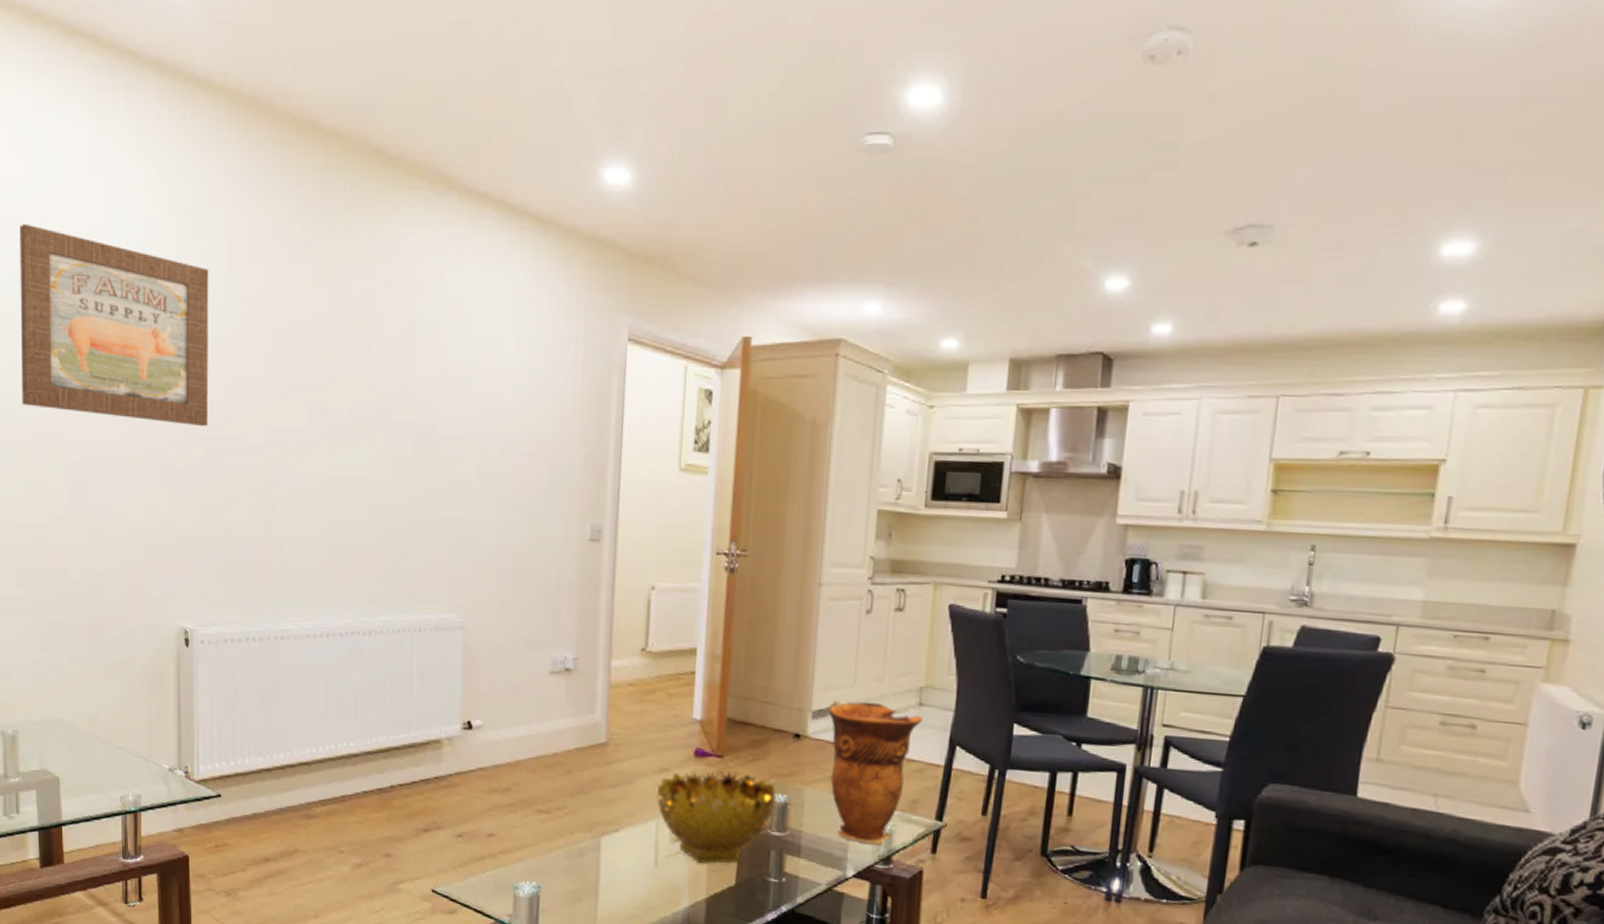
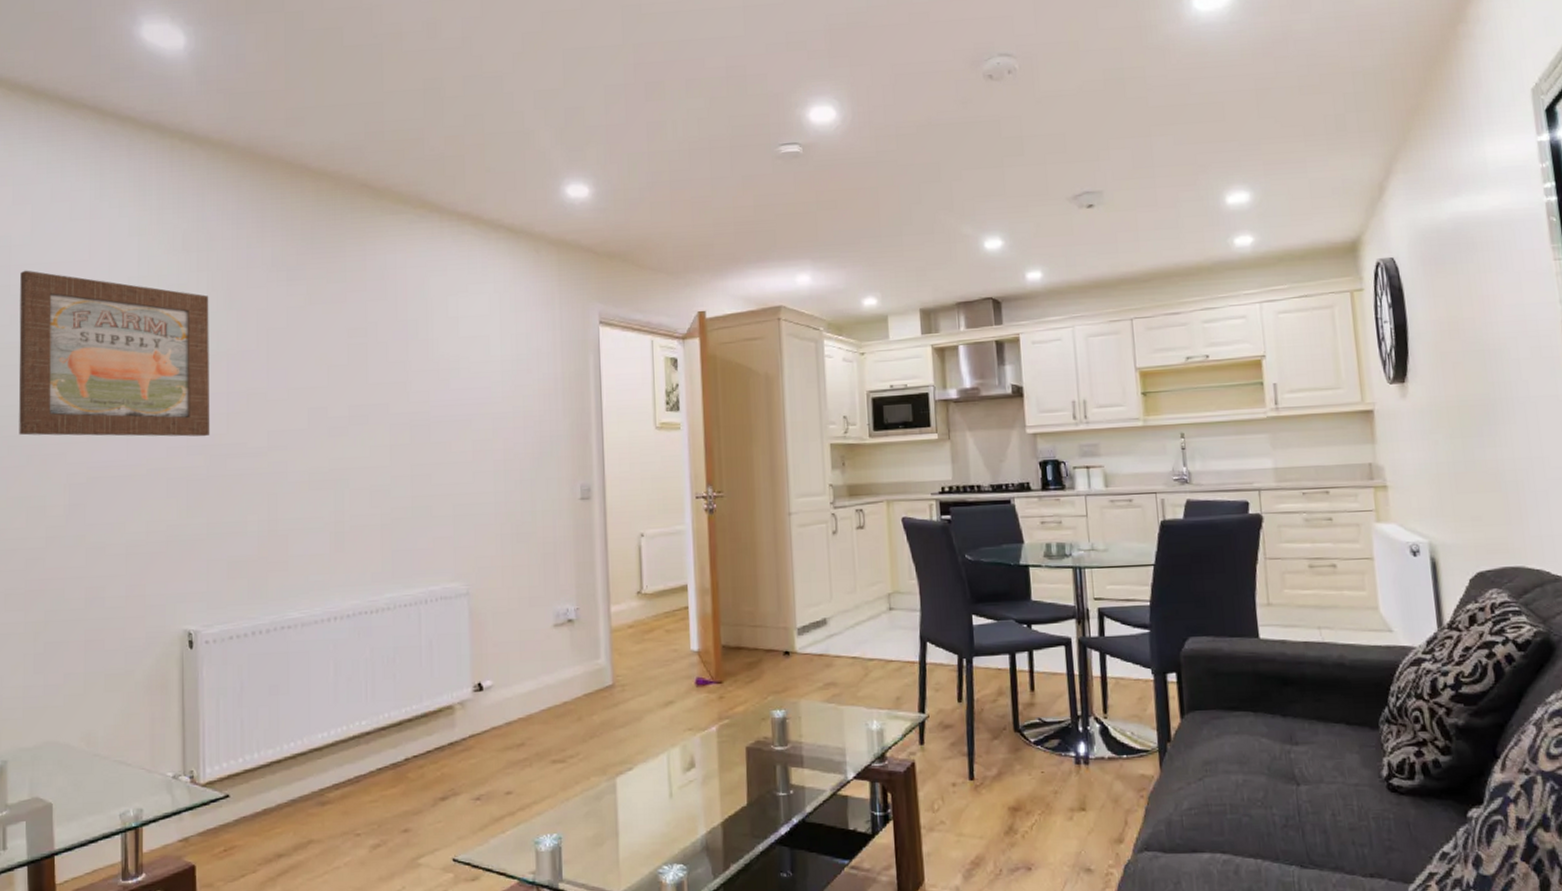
decorative bowl: present [657,770,776,864] -> none [665,694,775,789]
decorative vase: present [828,700,923,845] -> none [811,612,894,745]

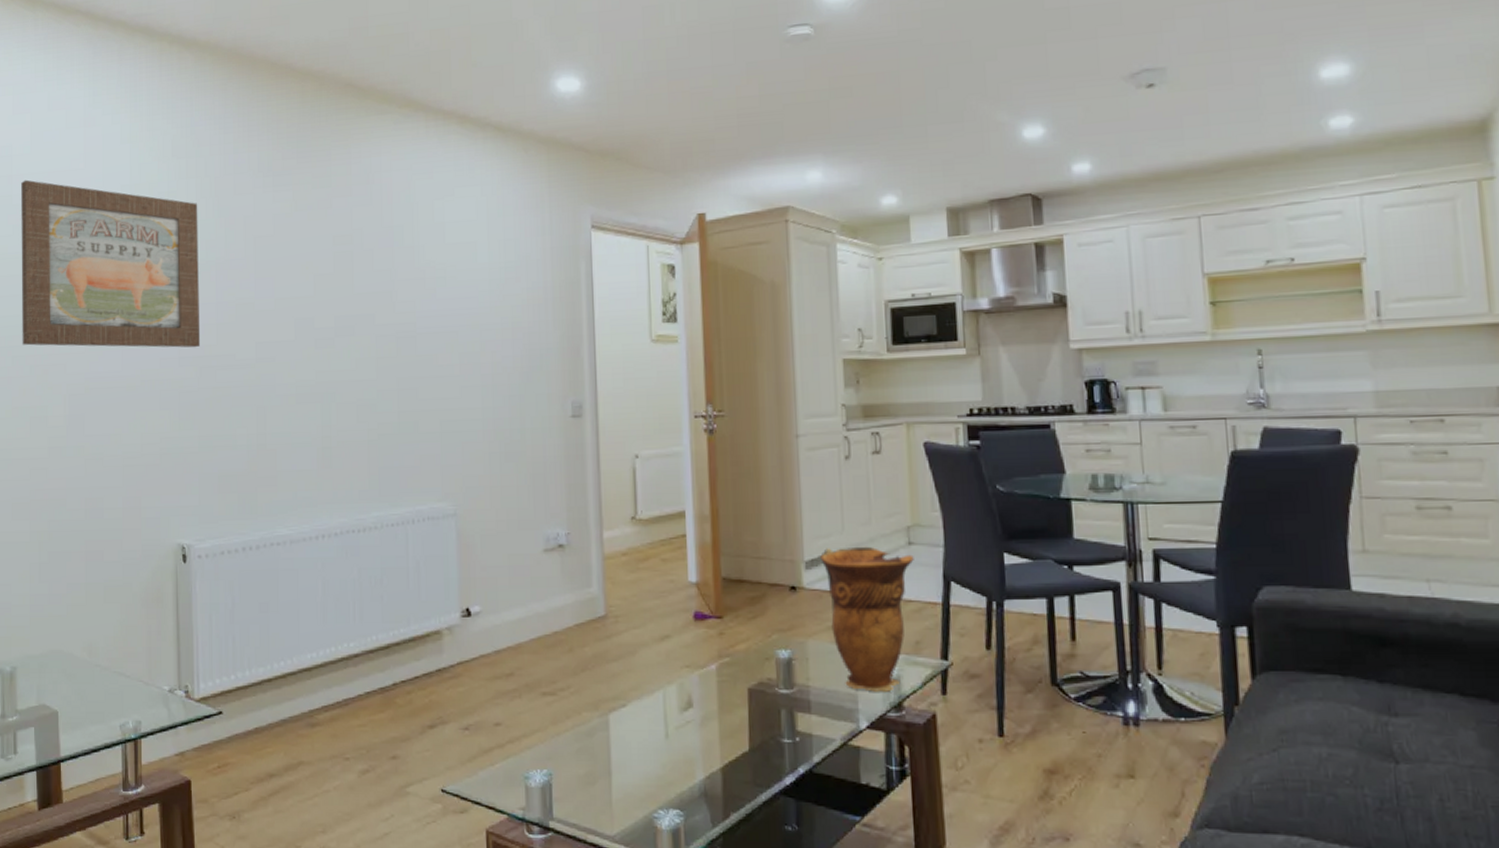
decorative vase: none [811,612,894,745] -> present [820,546,914,692]

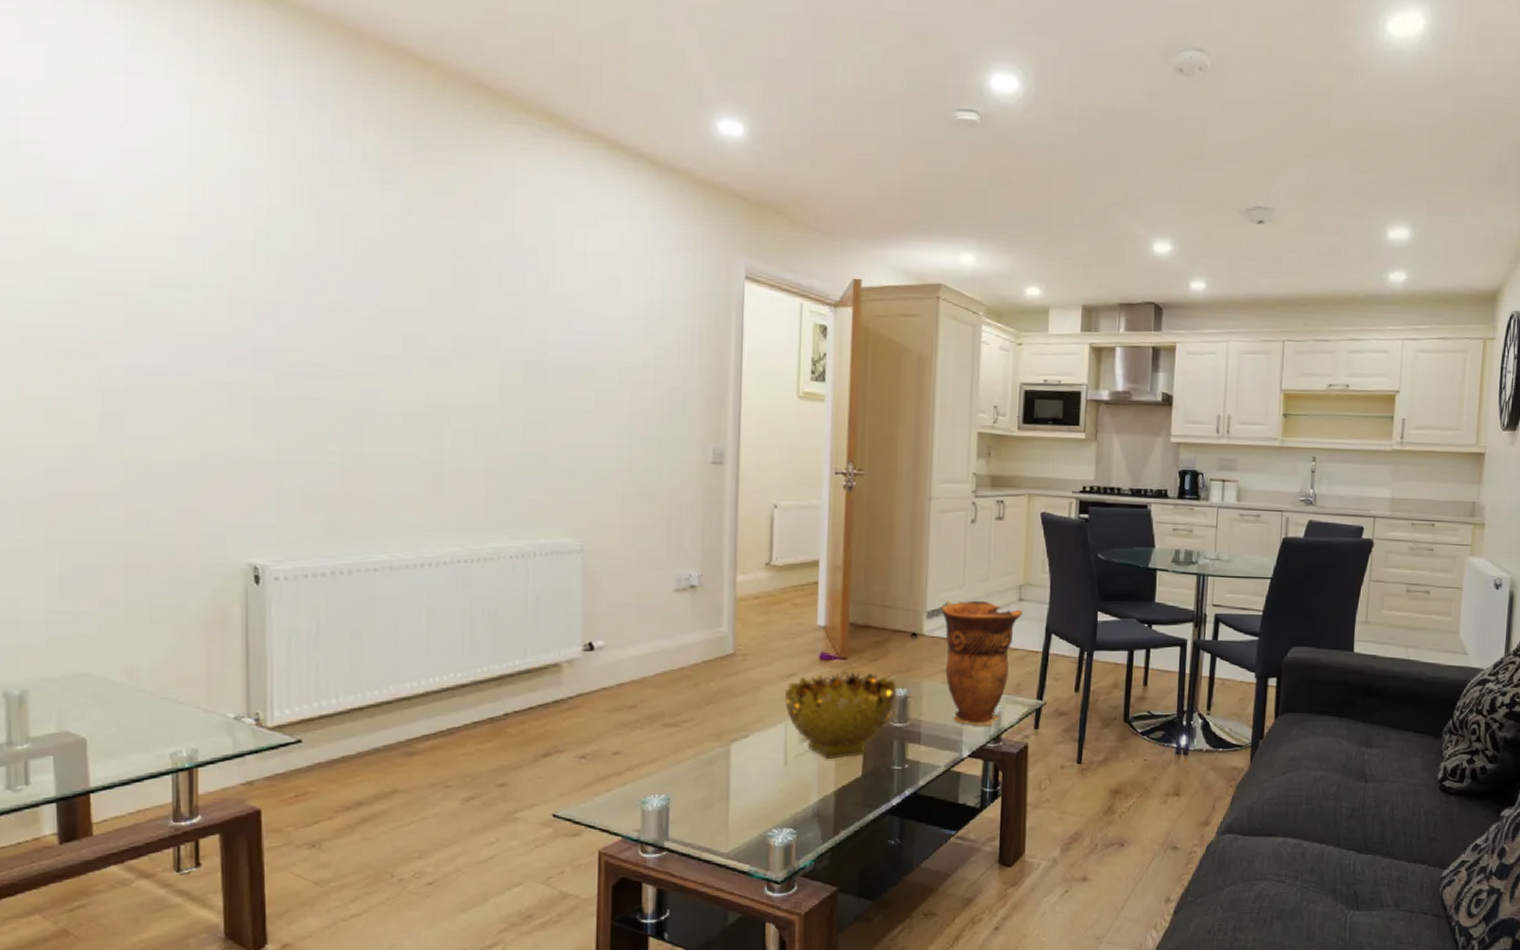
wall art: present [21,179,201,348] -> none [32,125,283,352]
decorative bowl: none [661,631,780,732] -> present [785,671,897,760]

